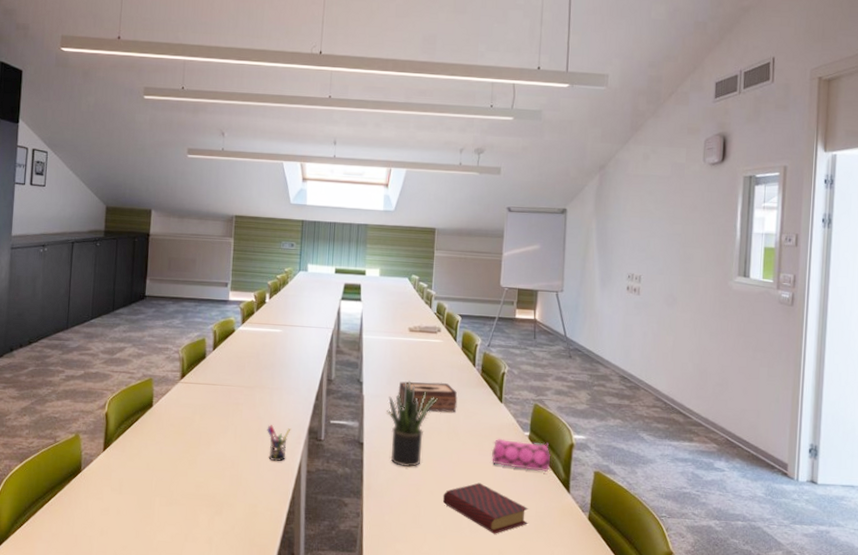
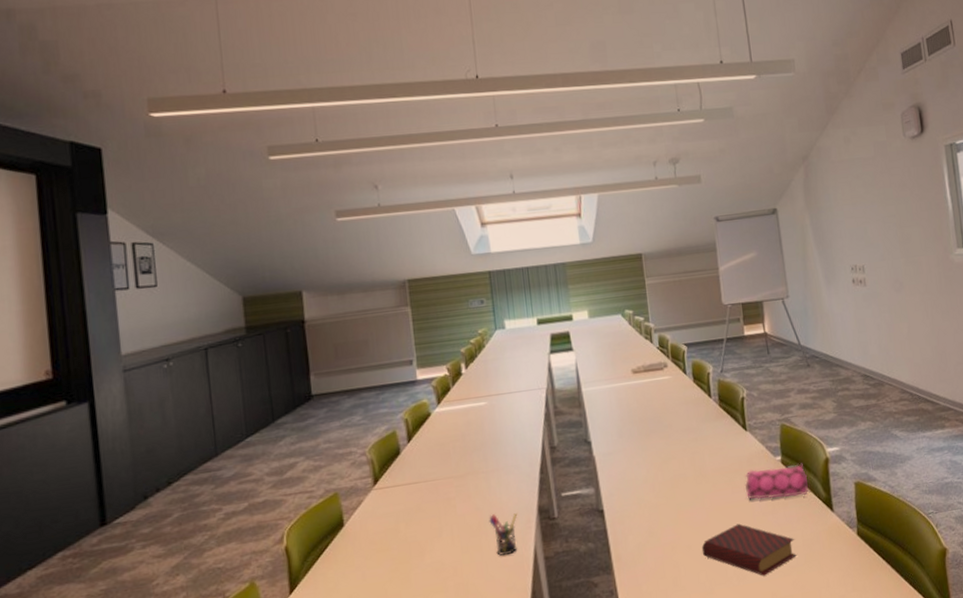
potted plant: present [387,381,438,467] -> none [623,428,677,526]
tissue box: present [398,381,458,413] -> none [631,422,700,460]

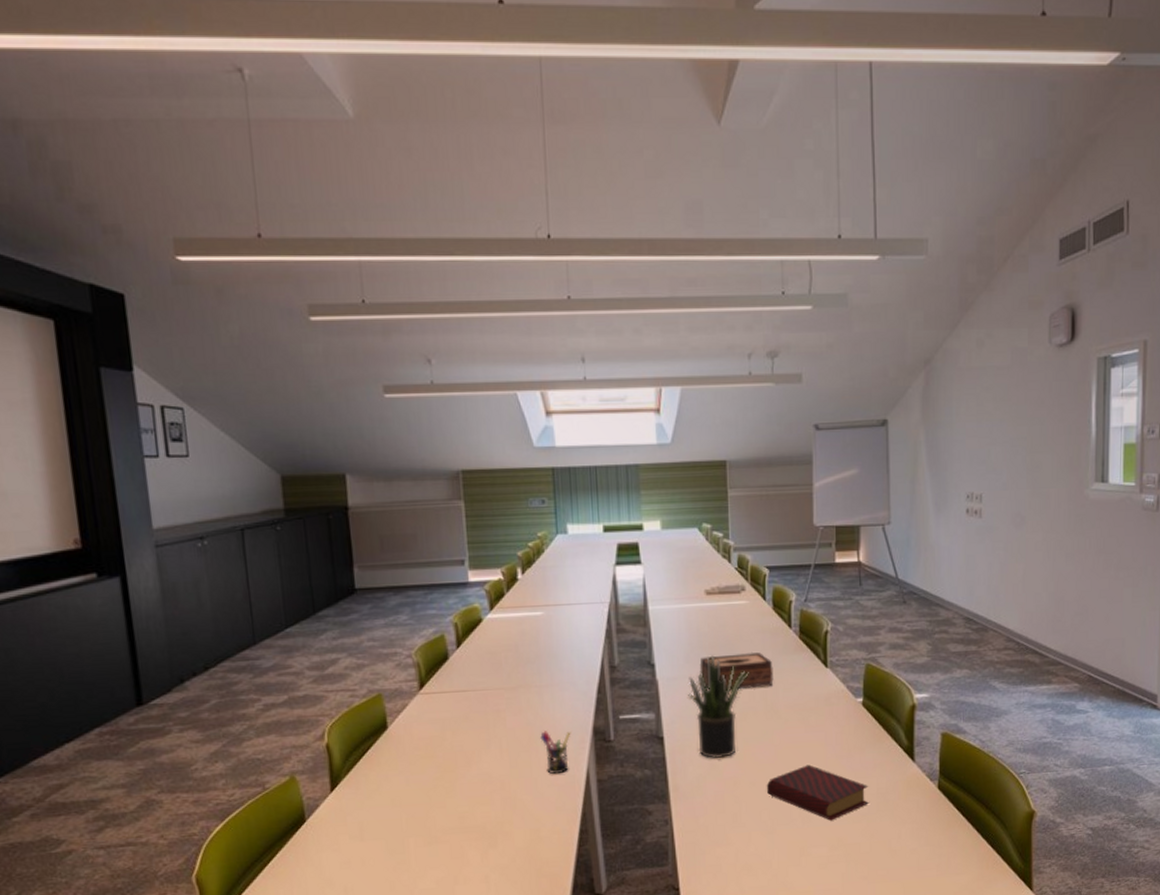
potted plant: none [623,428,677,526] -> present [688,655,749,758]
tissue box: none [631,422,700,460] -> present [699,652,774,691]
pencil case: present [744,463,808,500] -> none [819,707,890,742]

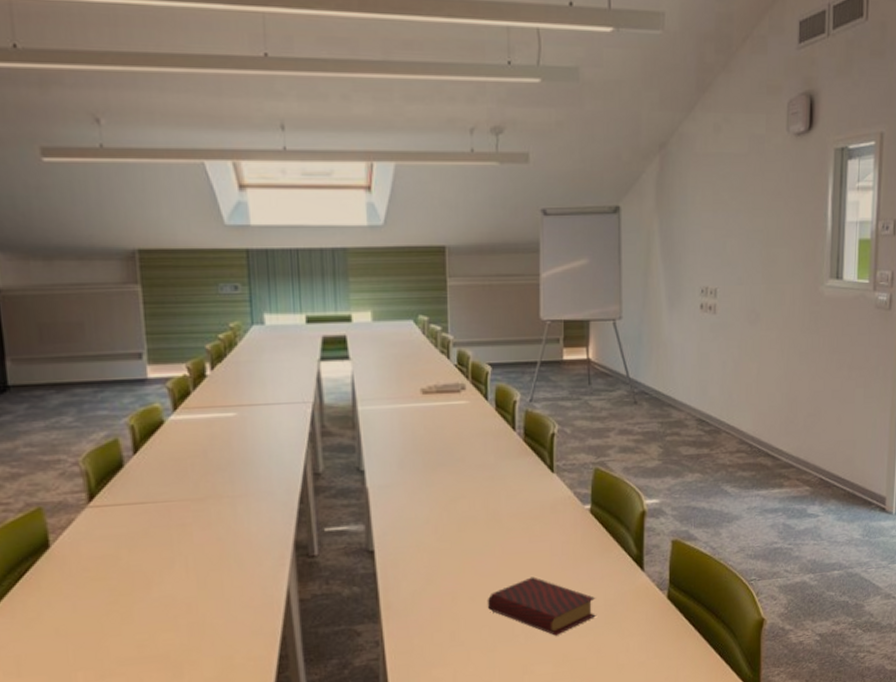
pen holder: present [540,731,571,774] -> none [233,546,269,594]
potted plant: present [688,655,749,758] -> none [402,460,469,572]
tissue box: present [699,652,774,691] -> none [414,456,496,499]

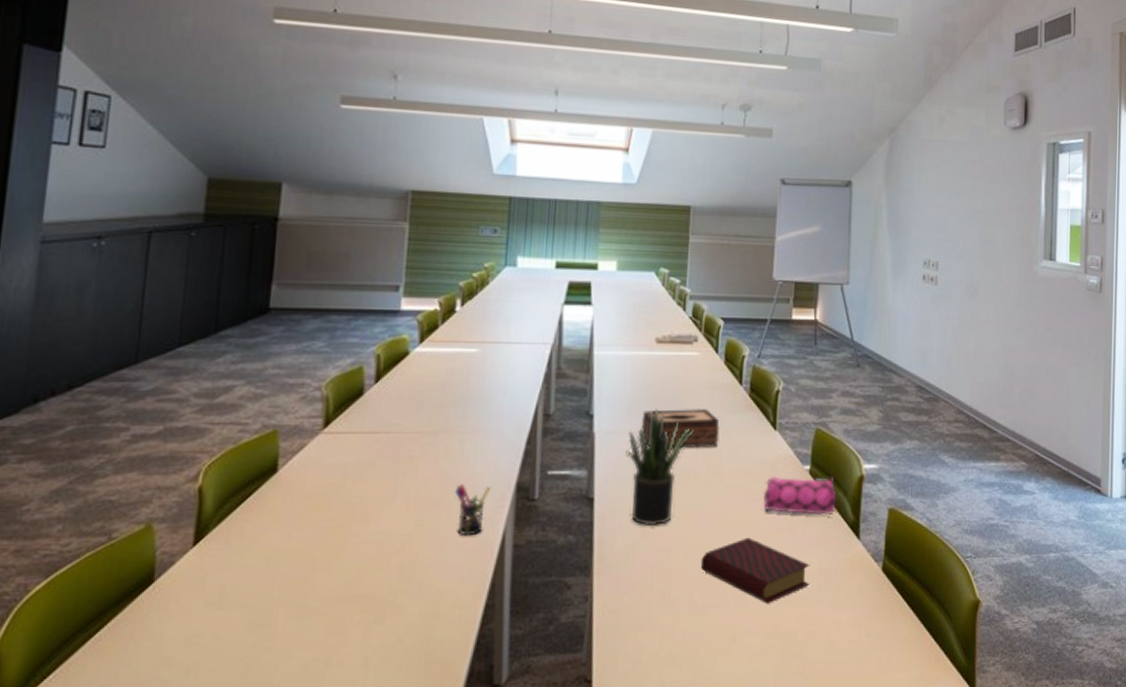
pen holder: none [233,546,269,594] -> present [455,484,491,535]
potted plant: none [402,460,469,572] -> present [626,409,694,525]
tissue box: none [414,456,496,499] -> present [641,408,720,449]
pencil case: none [544,514,619,552] -> present [762,476,837,515]

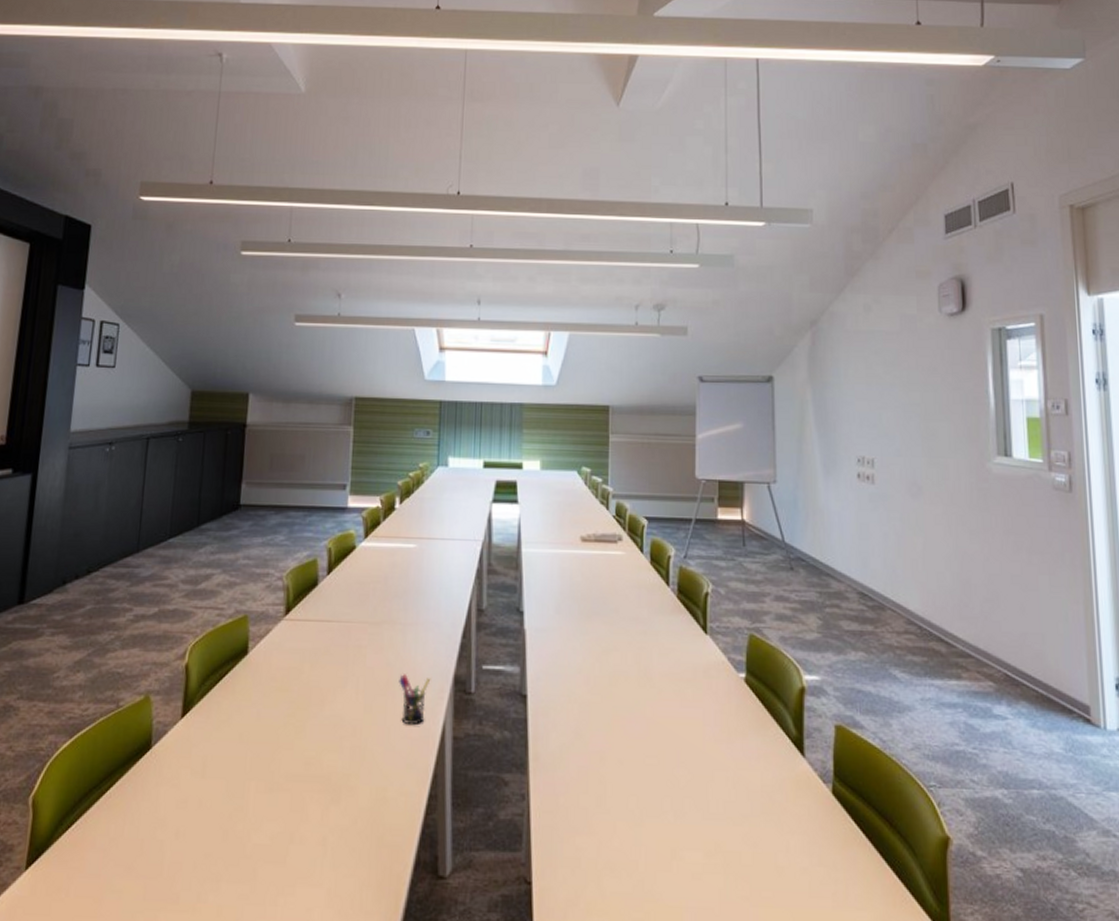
potted plant: present [626,409,694,525] -> none [556,608,622,727]
tissue box: present [641,408,720,449] -> none [570,608,648,650]
book: present [700,537,810,604] -> none [635,746,752,819]
pencil case: present [762,476,837,515] -> none [696,683,776,728]

